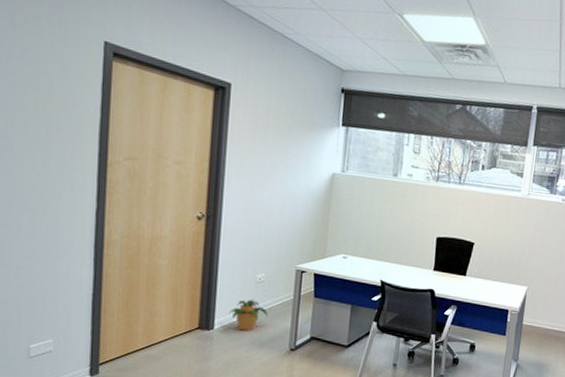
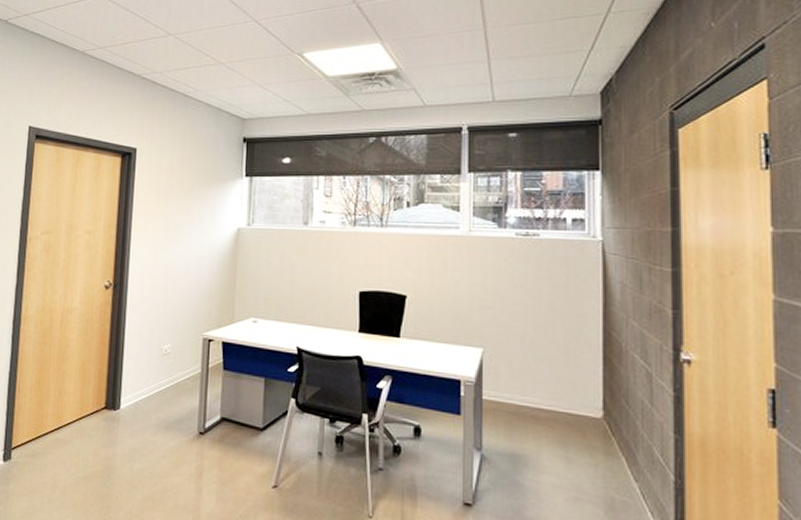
potted plant: present [229,299,268,331] -> none [135,373,175,411]

